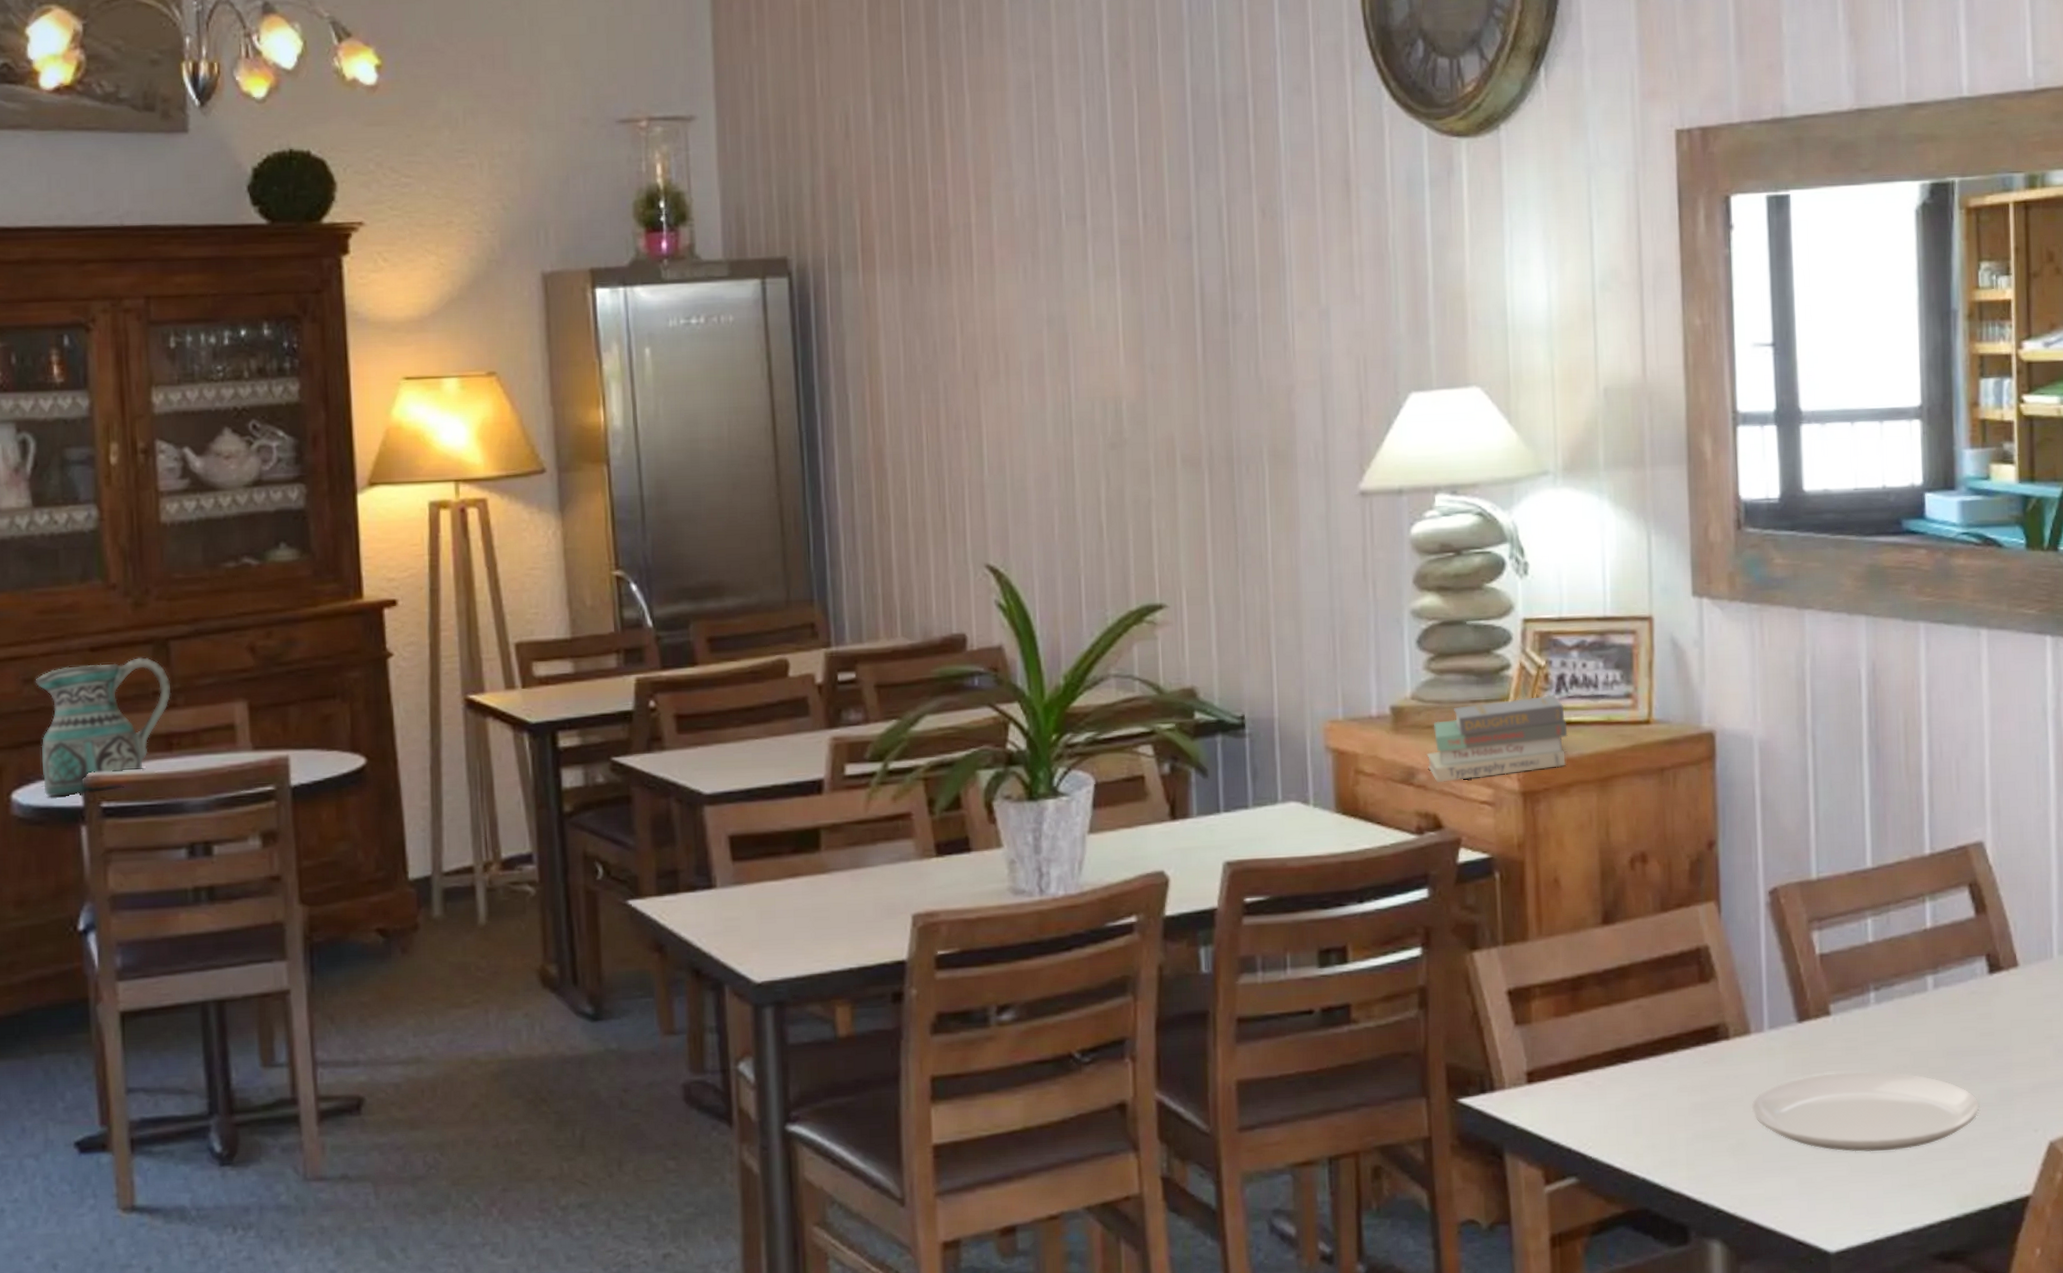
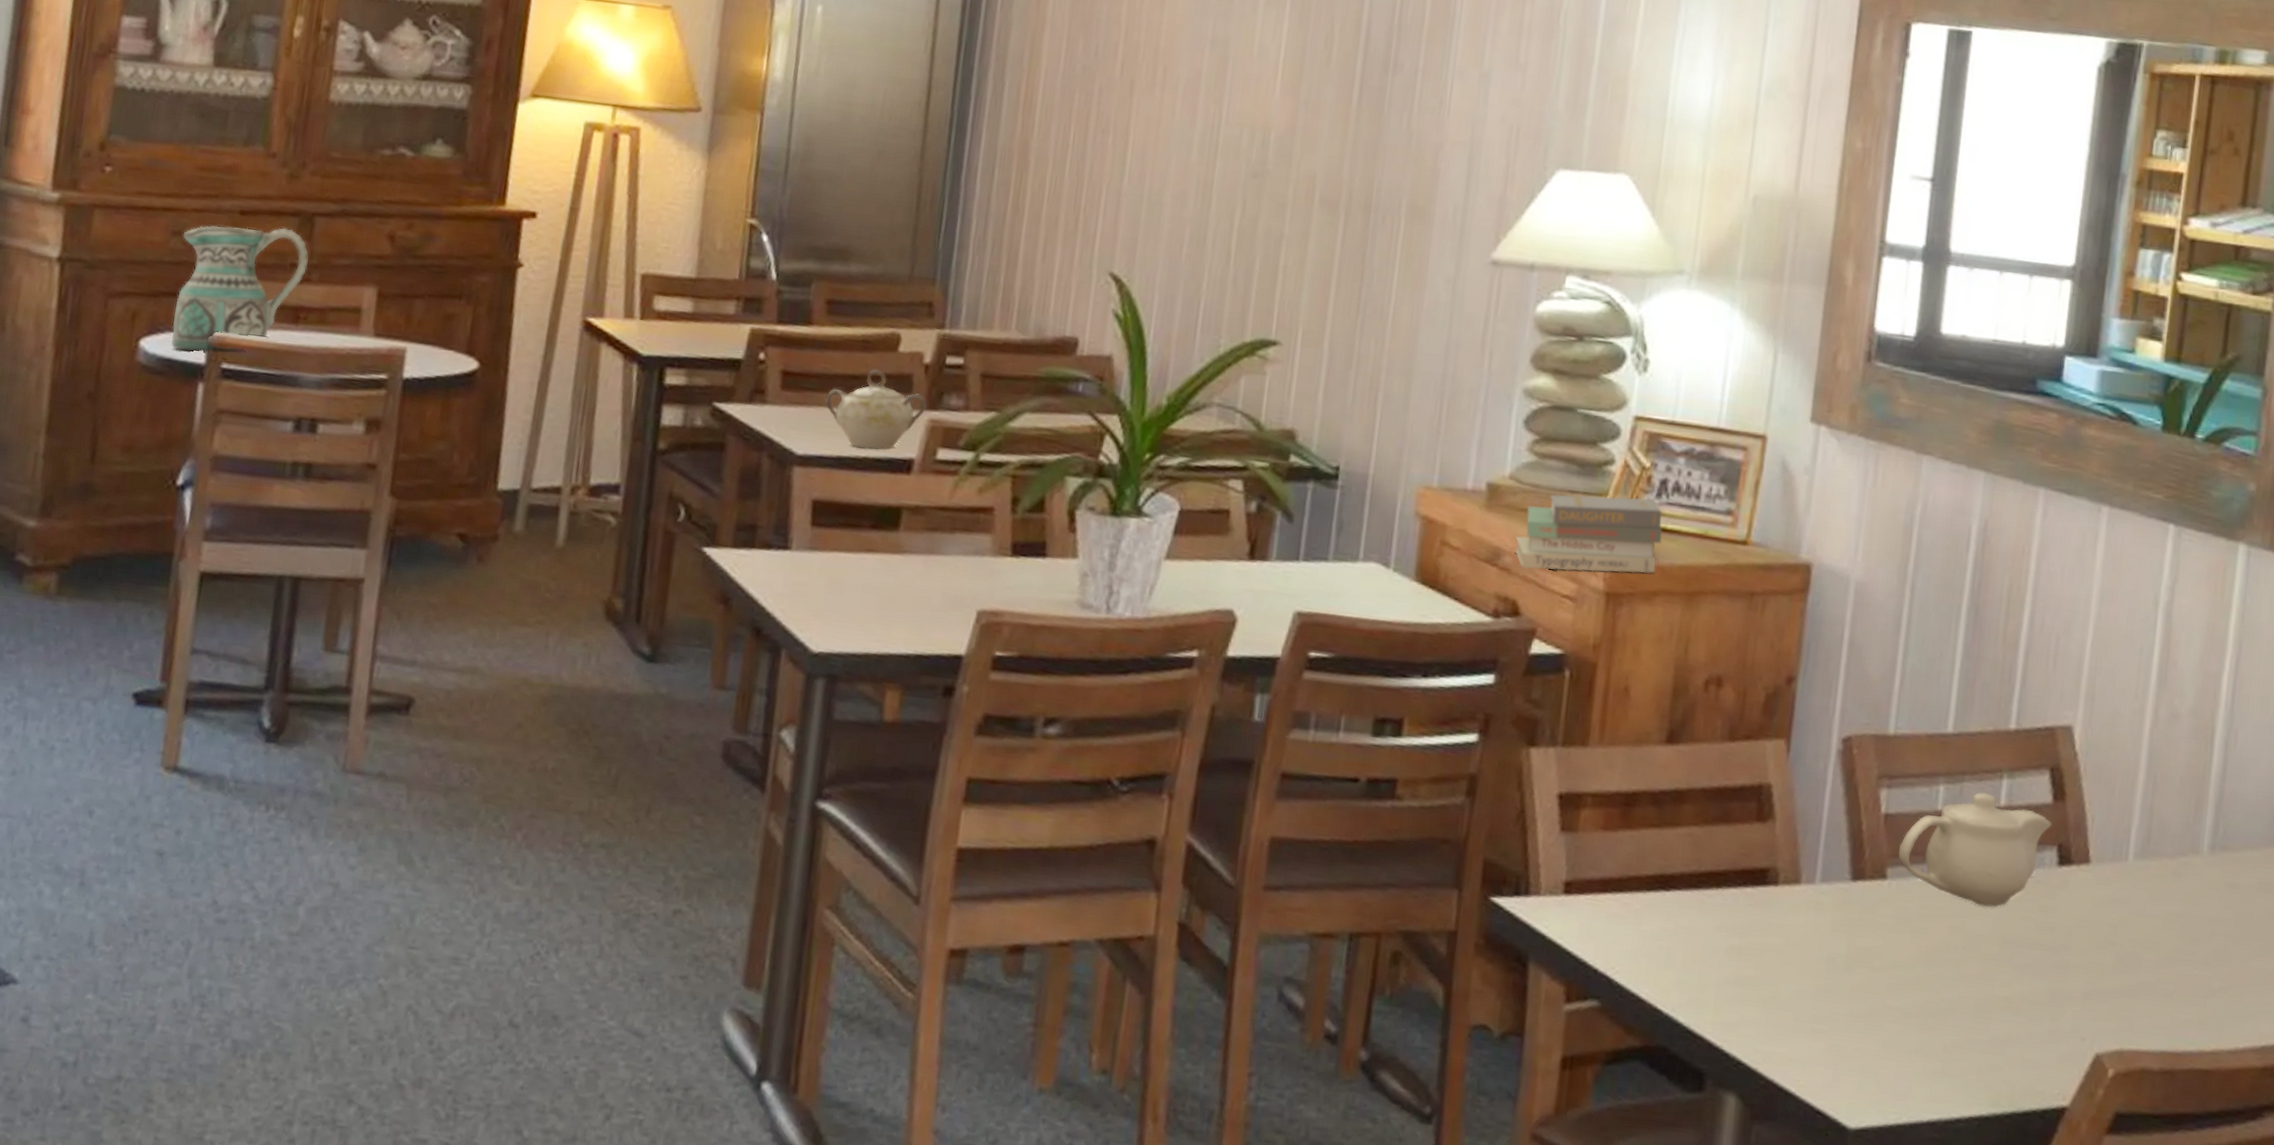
sugar bowl: none [724,697,826,778] -> present [825,368,927,449]
plate: present [1752,1071,1980,1152] -> none [1790,939,2028,1034]
teapot: none [1838,918,1978,1025] -> present [1898,792,2052,908]

